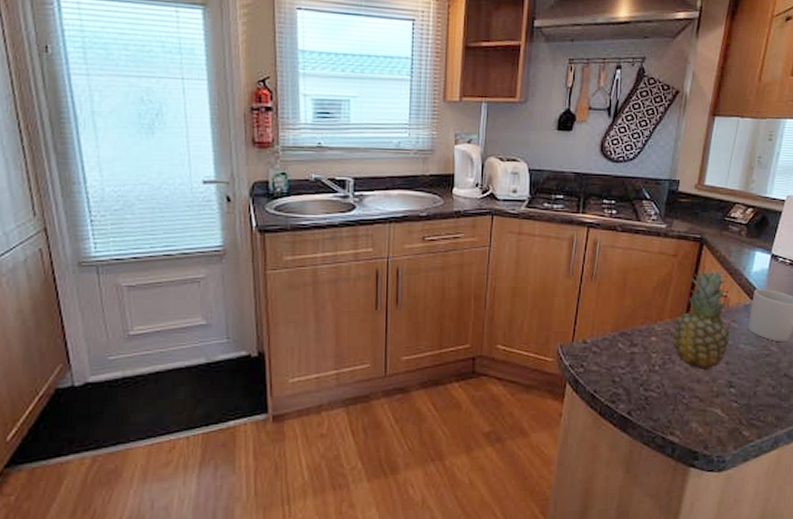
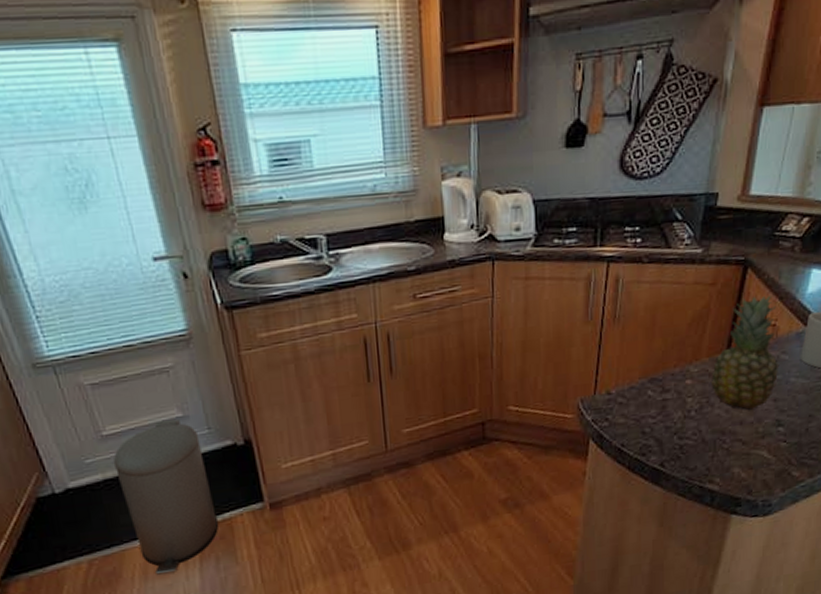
pedal bin: none [134,327,222,477] -> present [112,420,218,575]

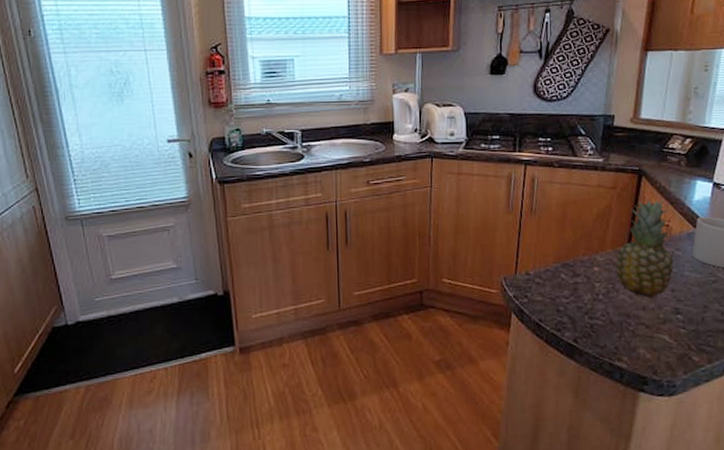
pedal bin: present [112,420,218,575] -> none [117,270,195,404]

